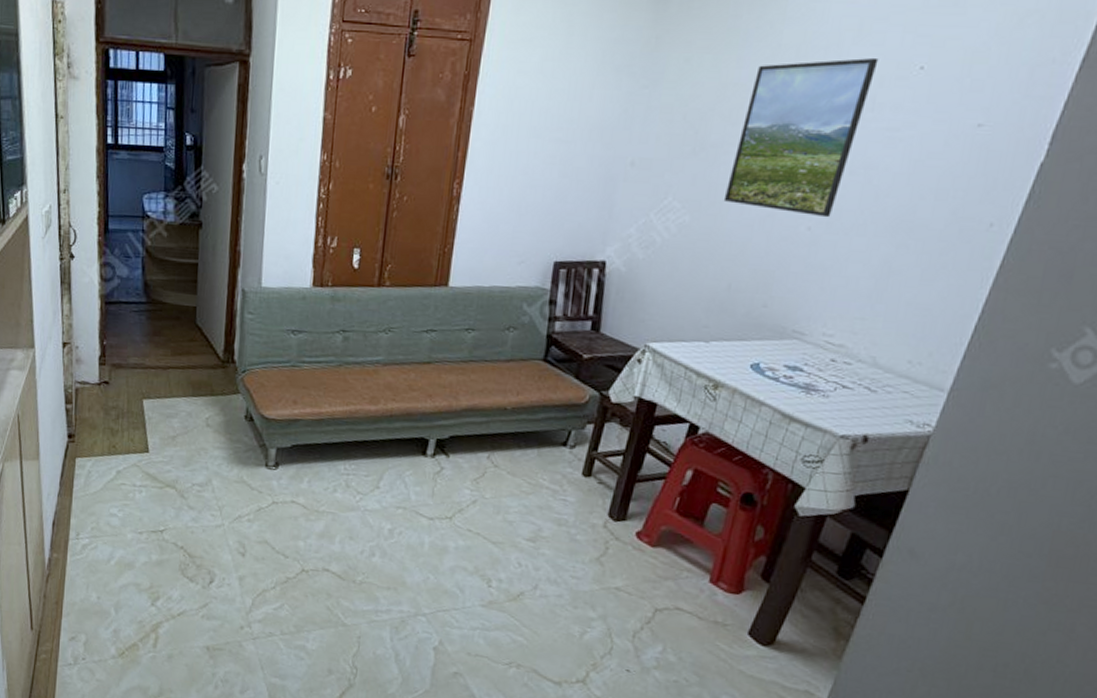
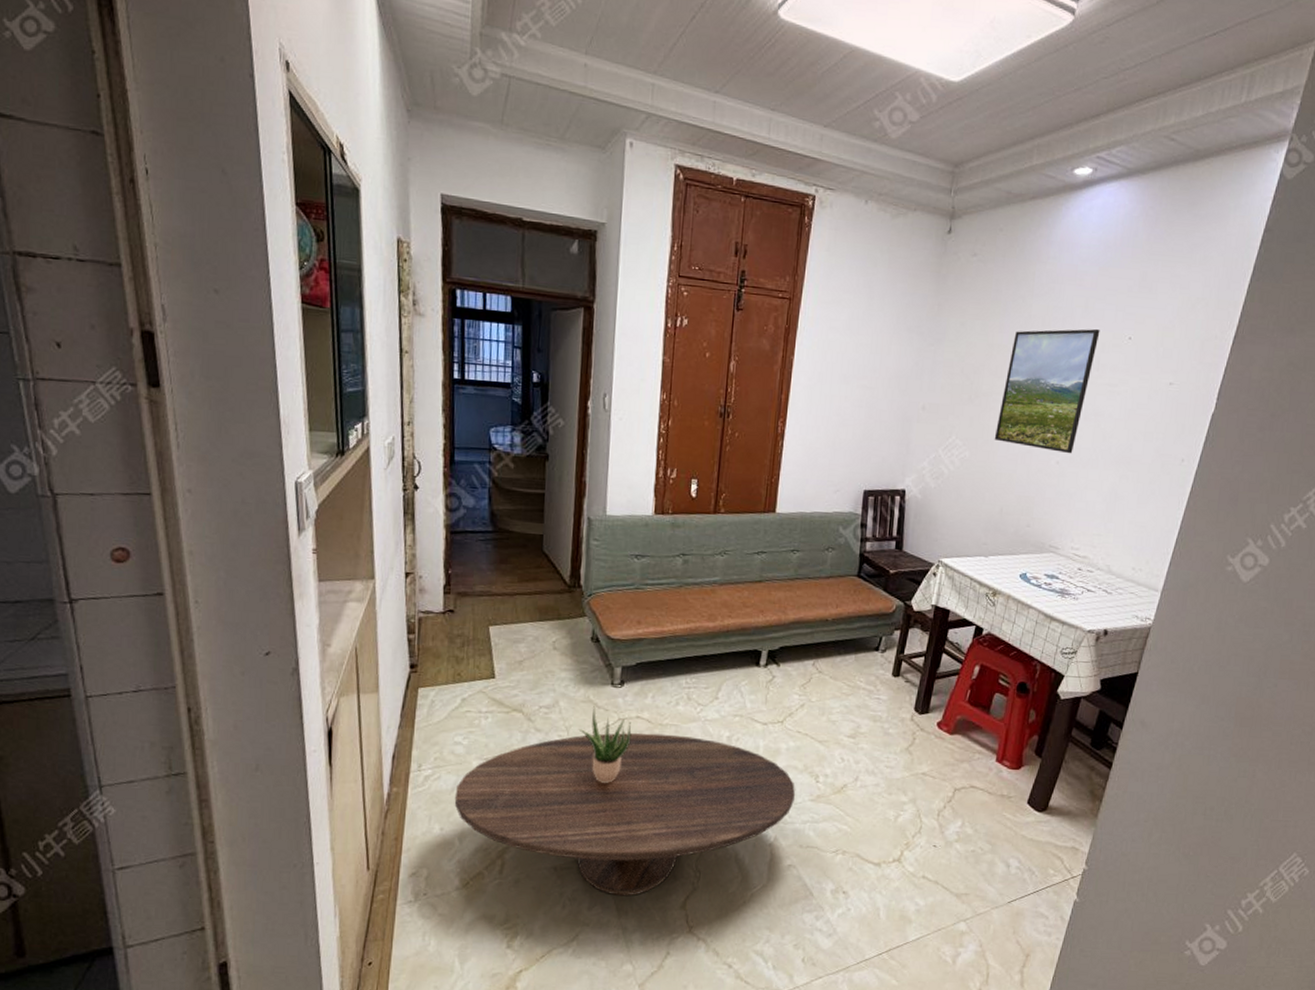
coffee table: none [110,516,465,685] -> present [454,733,796,897]
potted plant: none [231,487,286,568] -> present [578,706,632,783]

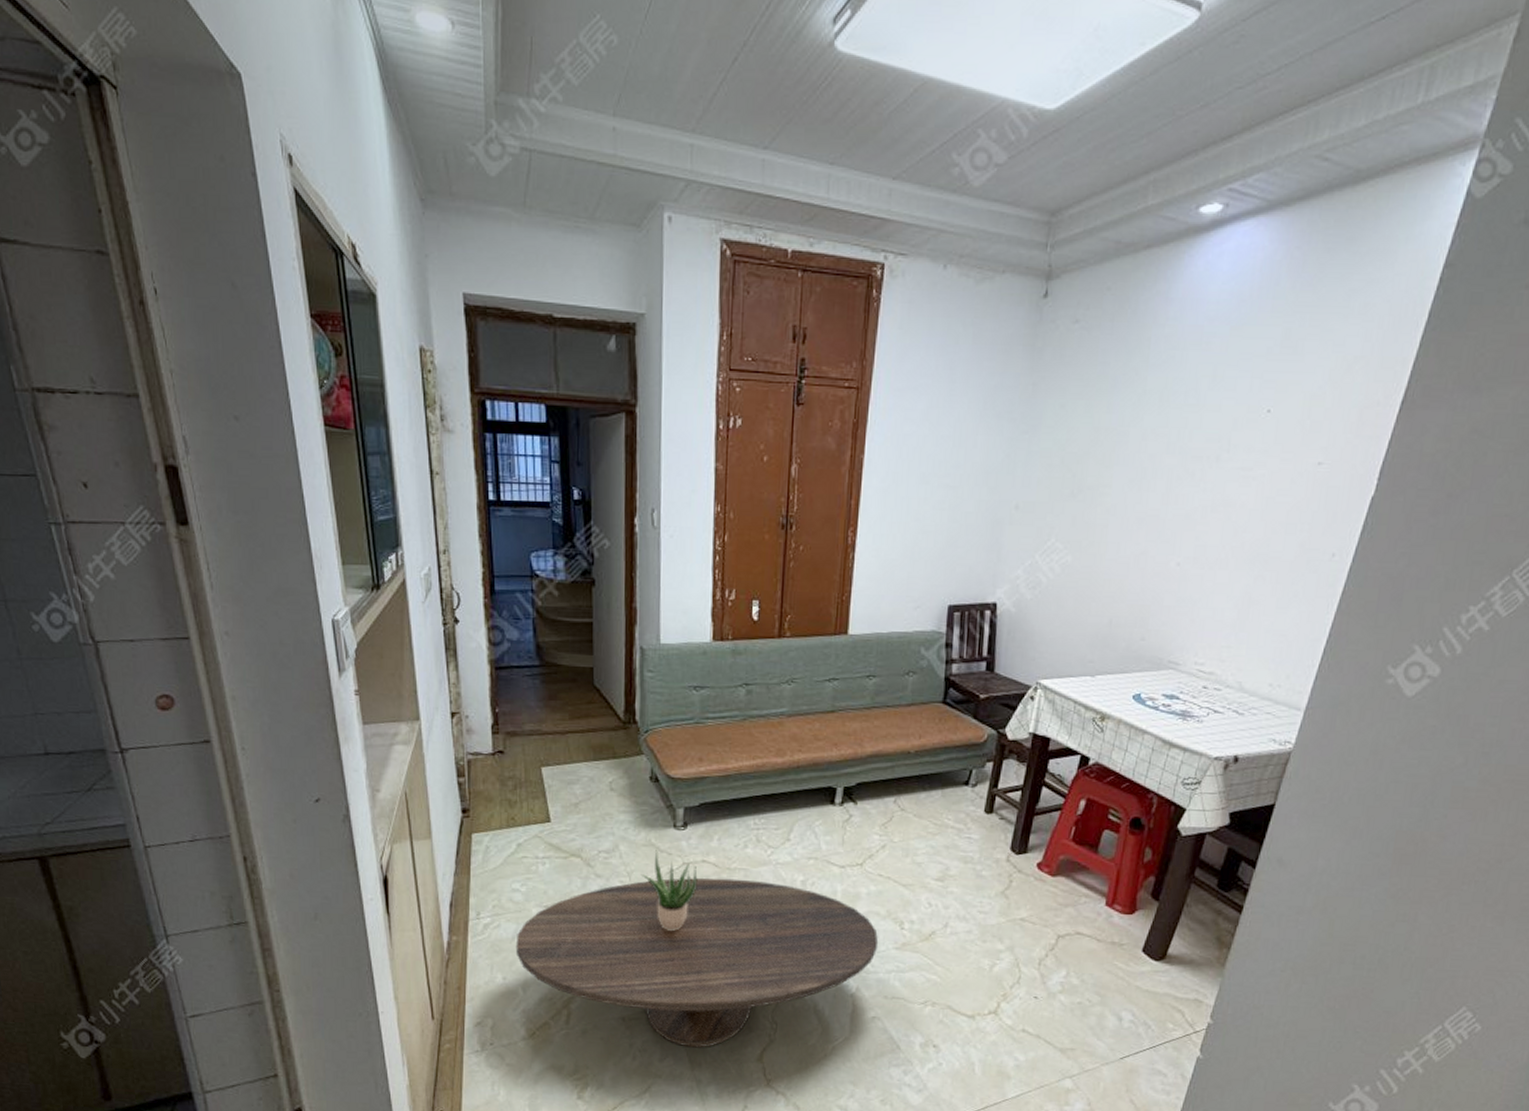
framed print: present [994,328,1100,454] -> none [1101,401,1232,554]

